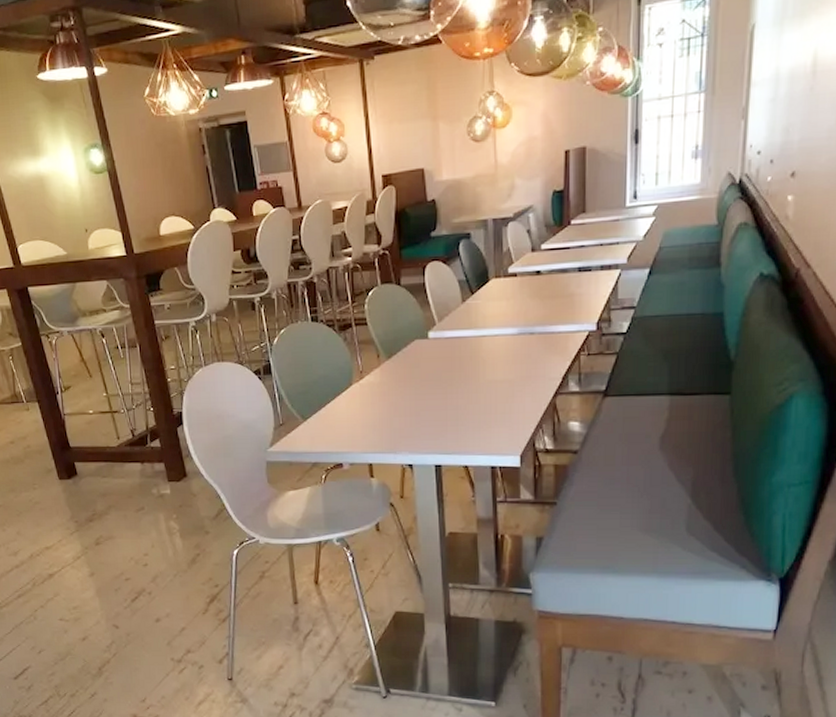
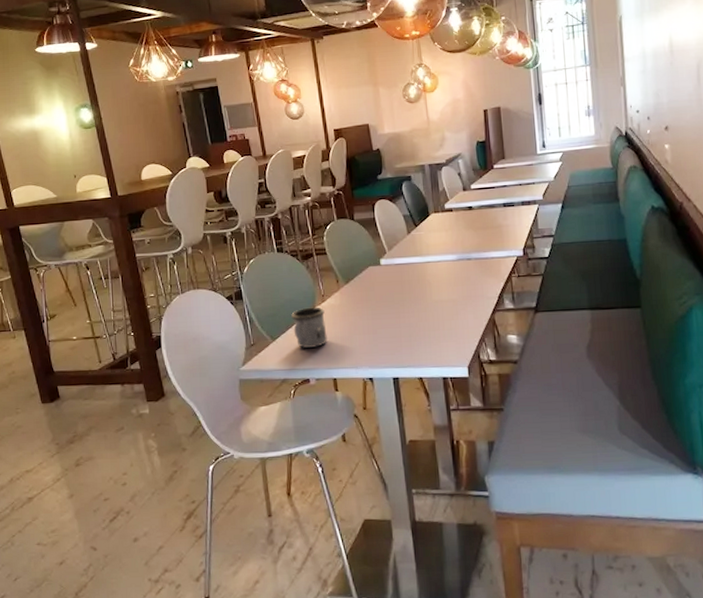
mug: none [325,384,364,430] -> present [291,307,327,348]

